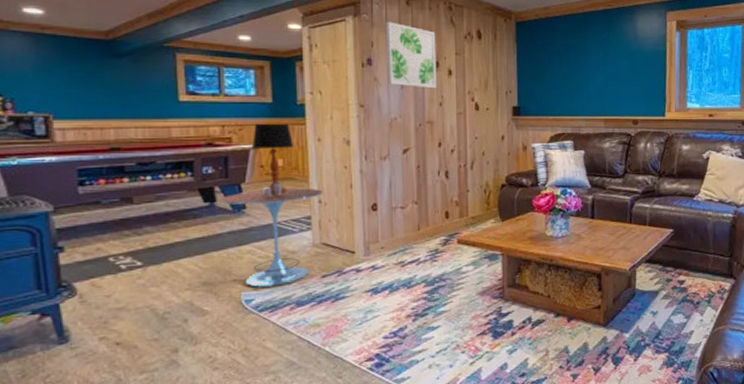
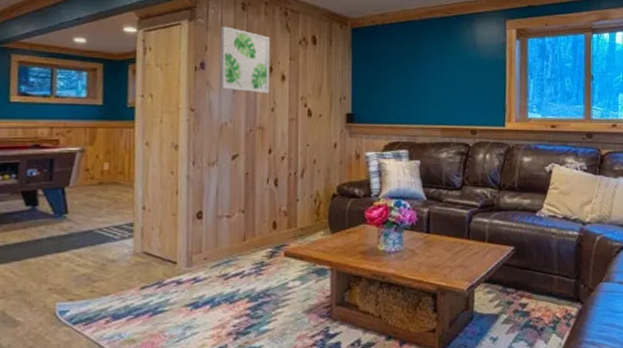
side table: present [219,179,323,287] -> none [41,183,148,298]
table lamp: present [252,123,293,194] -> none [79,125,121,199]

